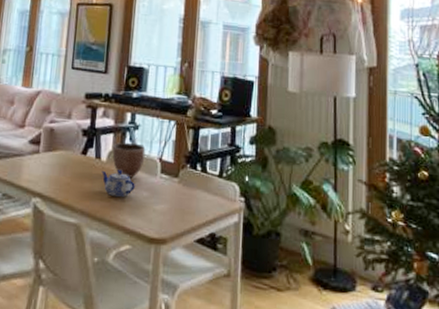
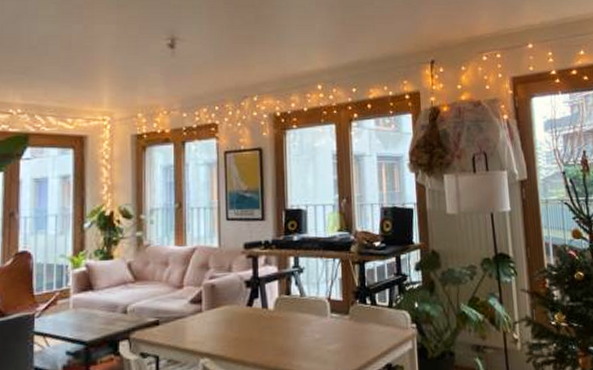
teapot: present [102,170,135,198] -> none [270,316,306,345]
decorative bowl: present [112,142,146,178] -> none [279,286,313,323]

